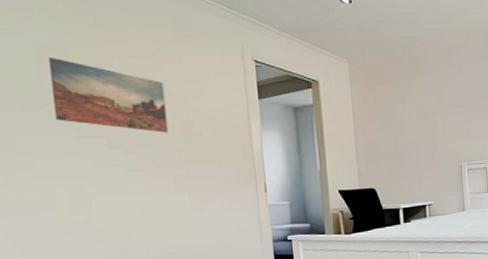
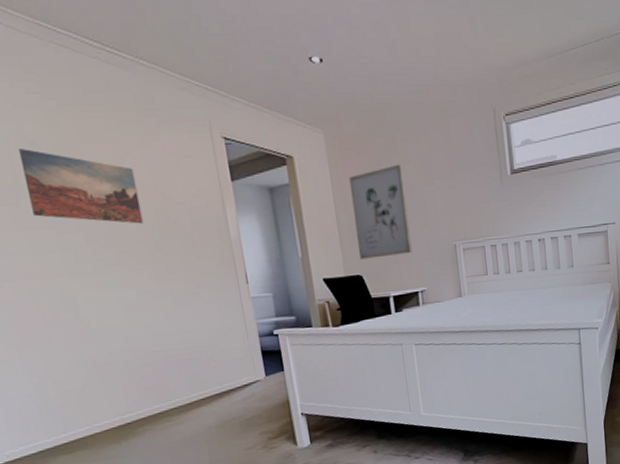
wall art: none [369,93,423,174] -> present [349,164,412,259]

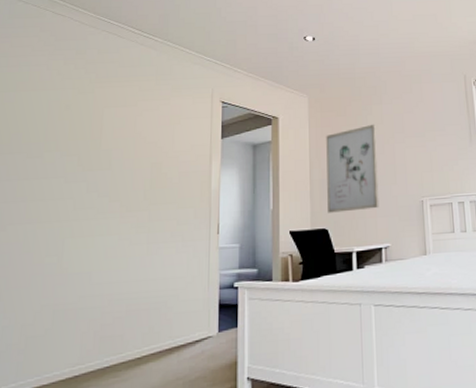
wall art: present [17,147,144,224] -> none [51,110,142,176]

